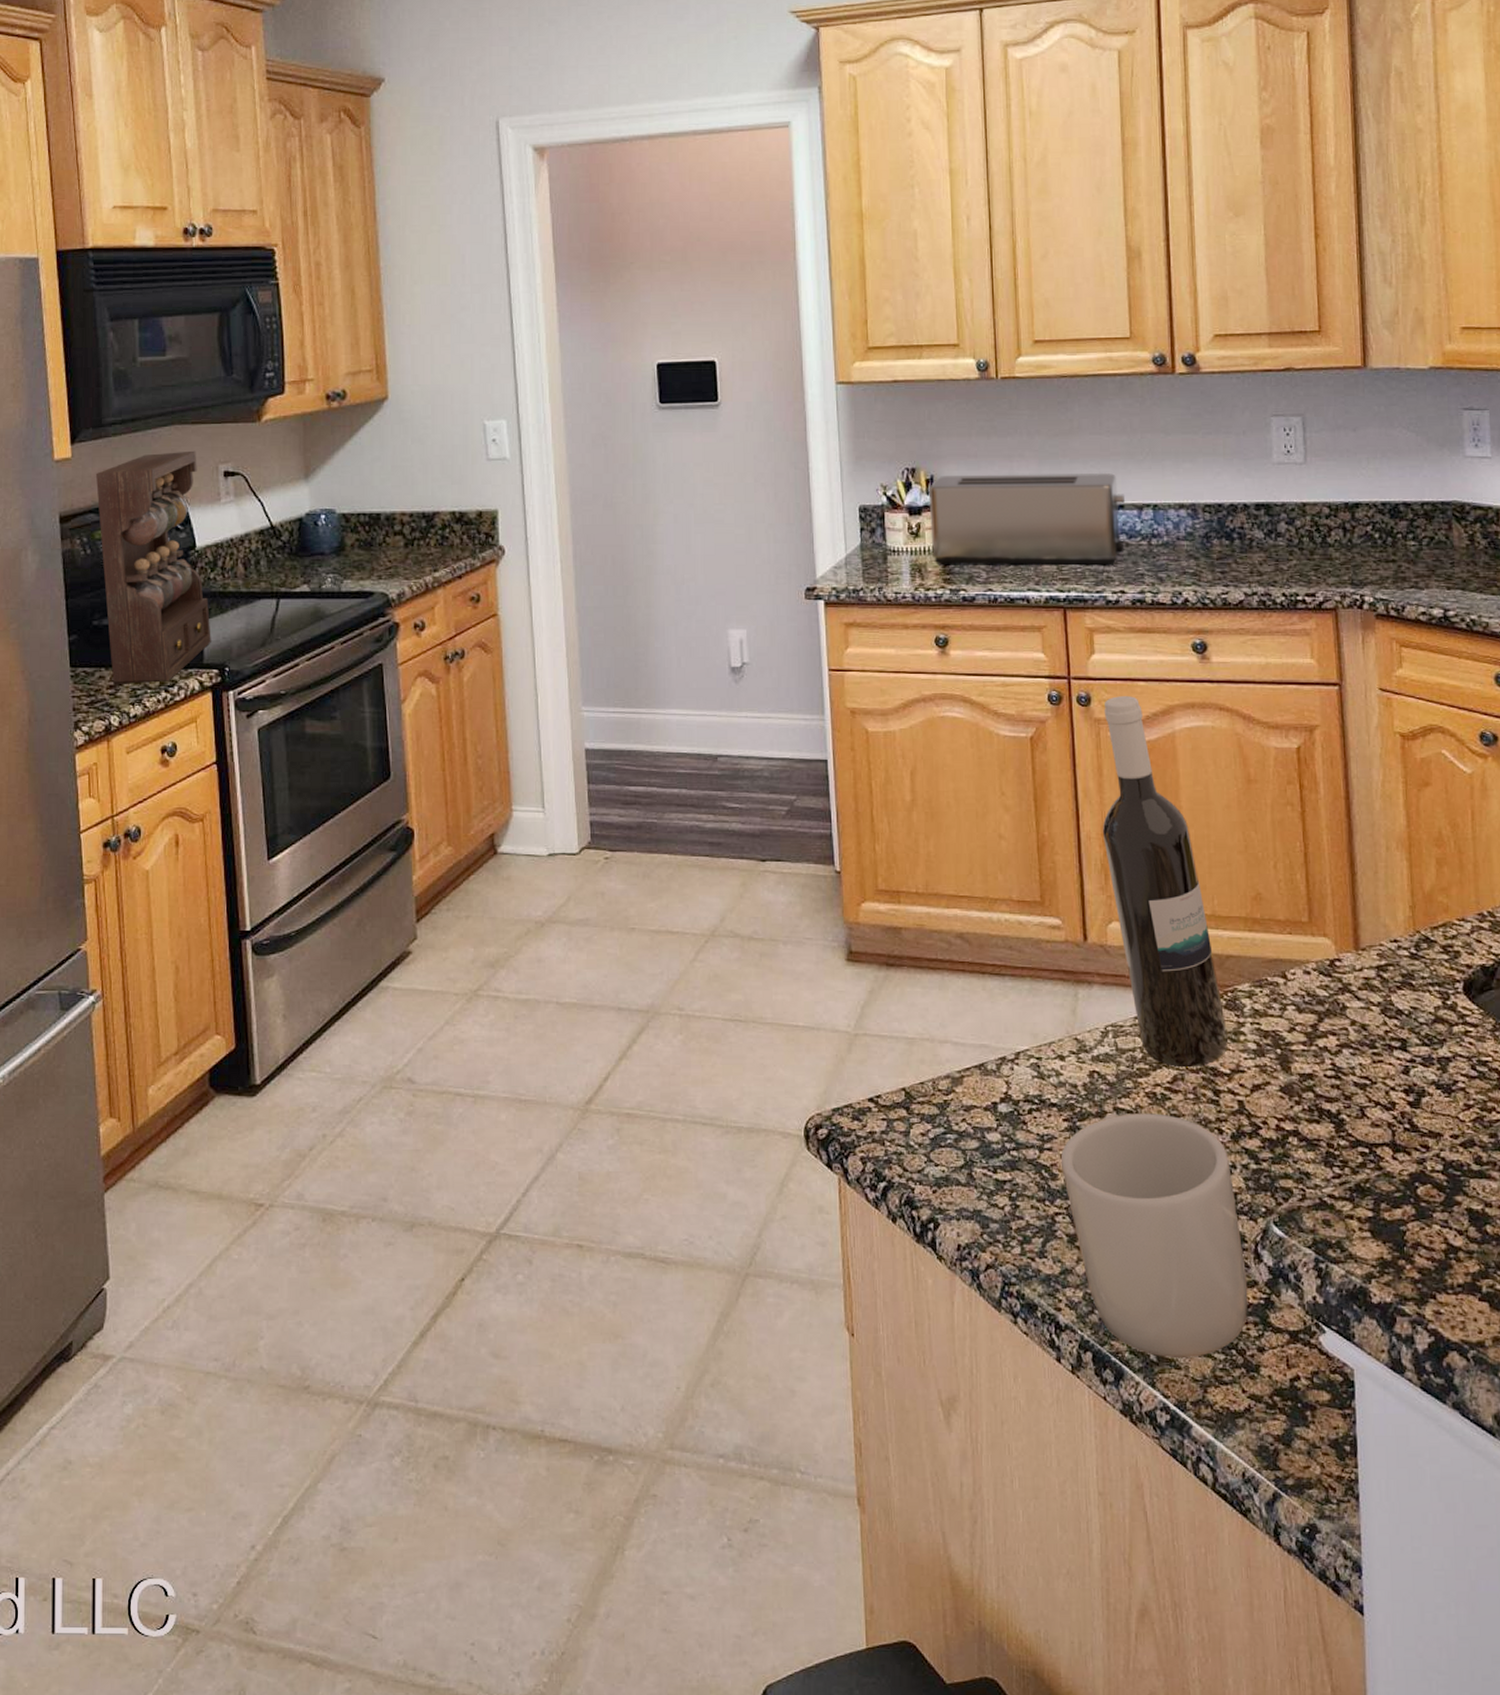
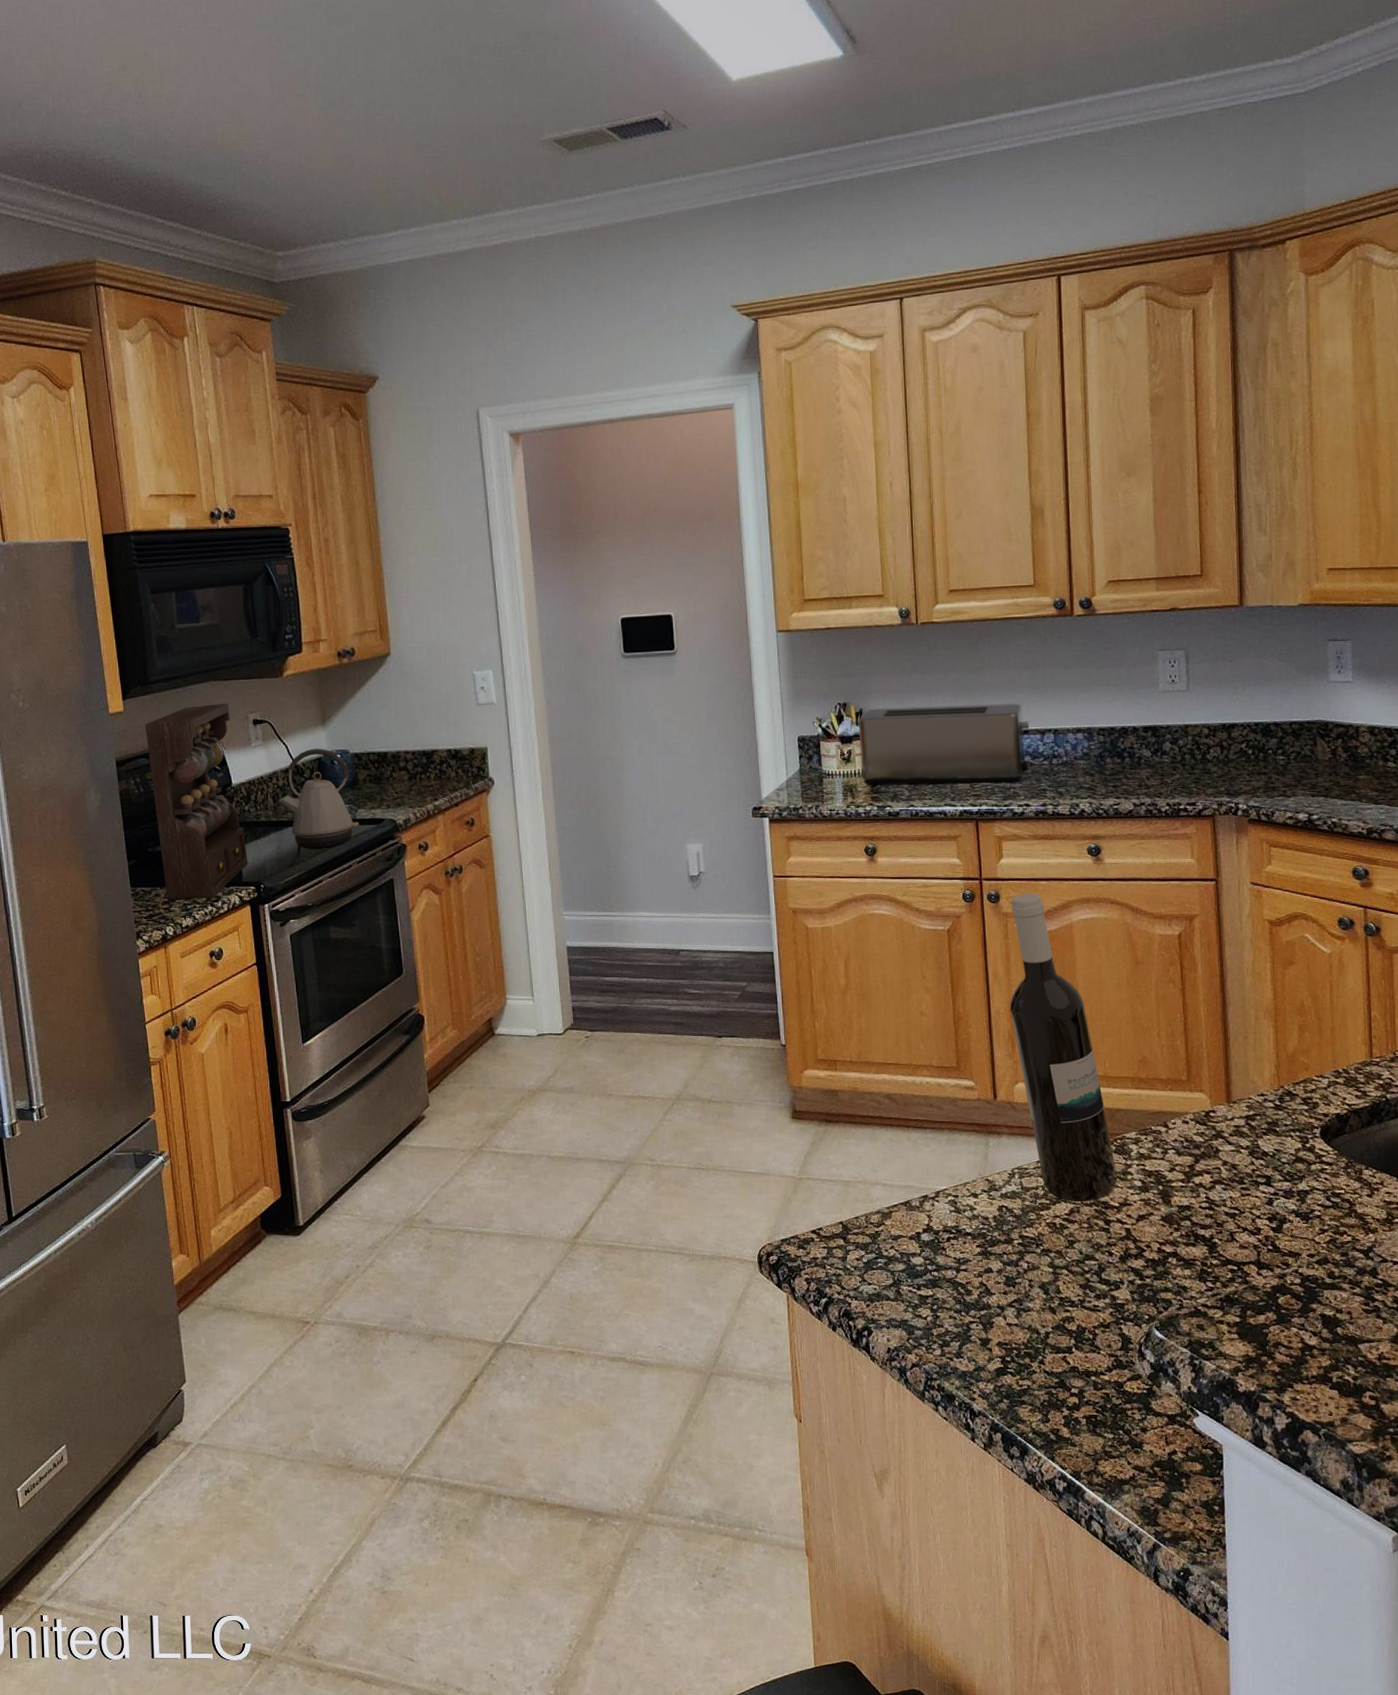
kettle: none [250,506,345,626] -> present [279,748,359,849]
mug: present [1060,1113,1248,1359] -> none [974,1240,1133,1438]

